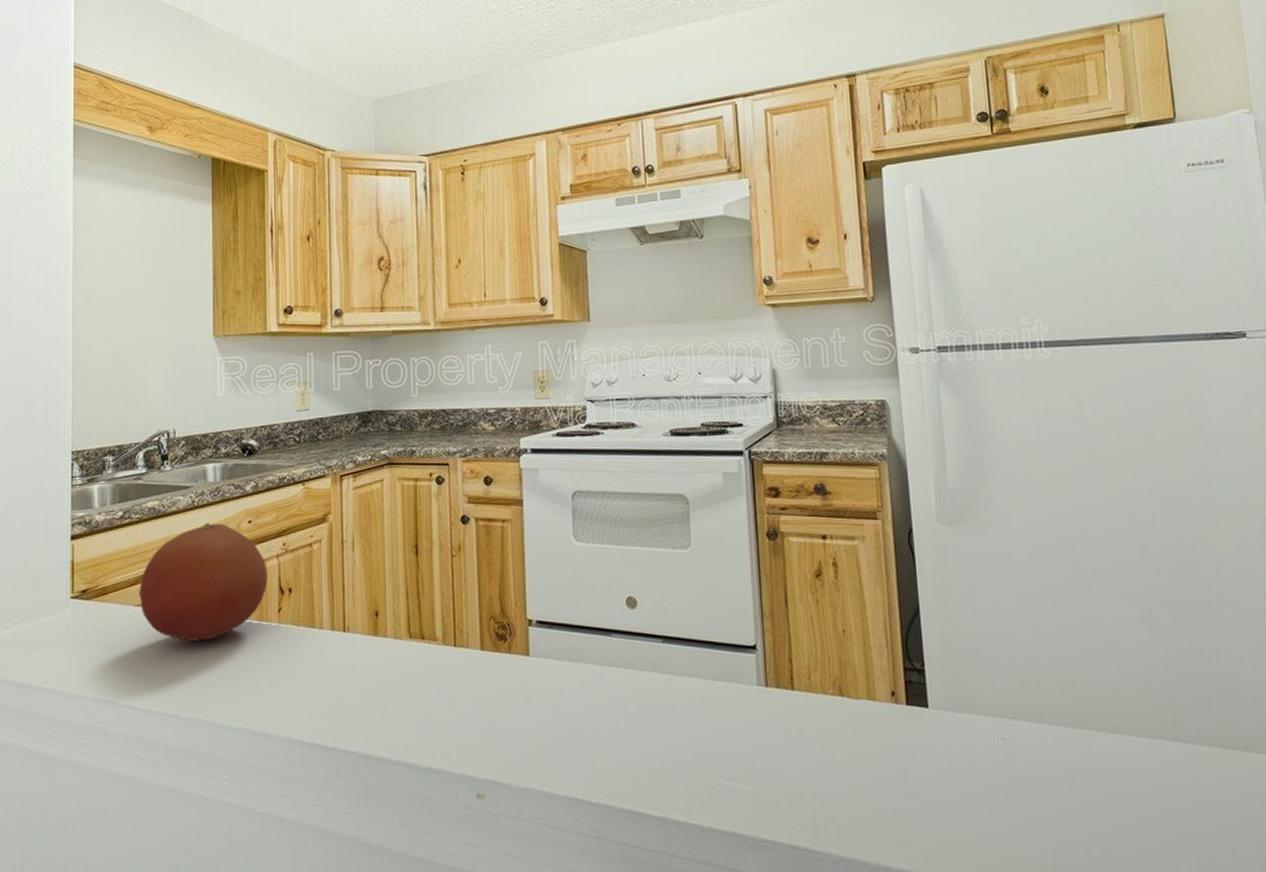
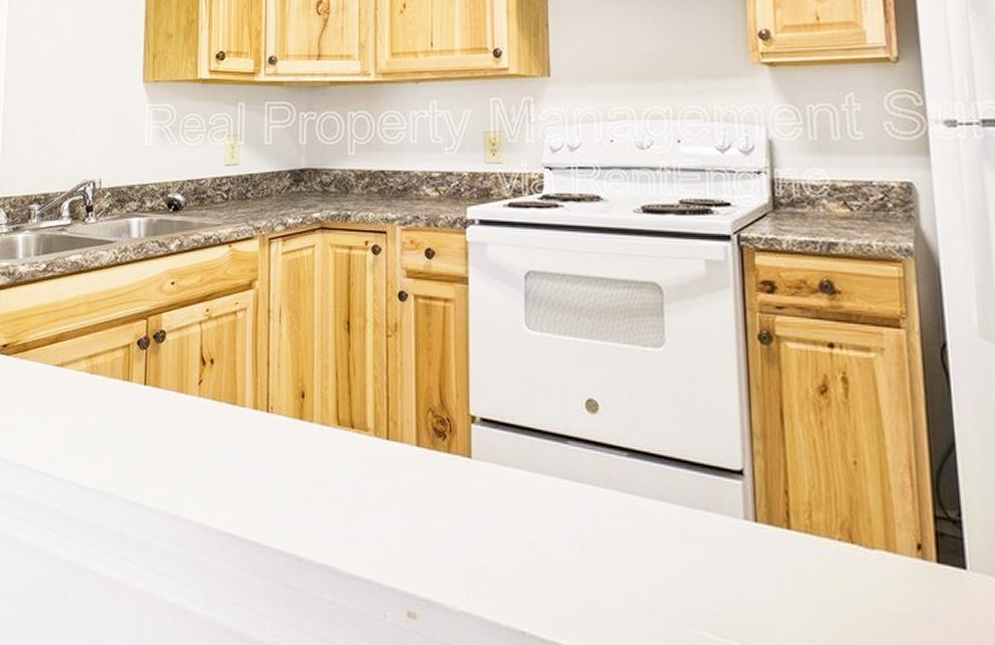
fruit: present [139,523,268,641] -> none [58,282,189,409]

